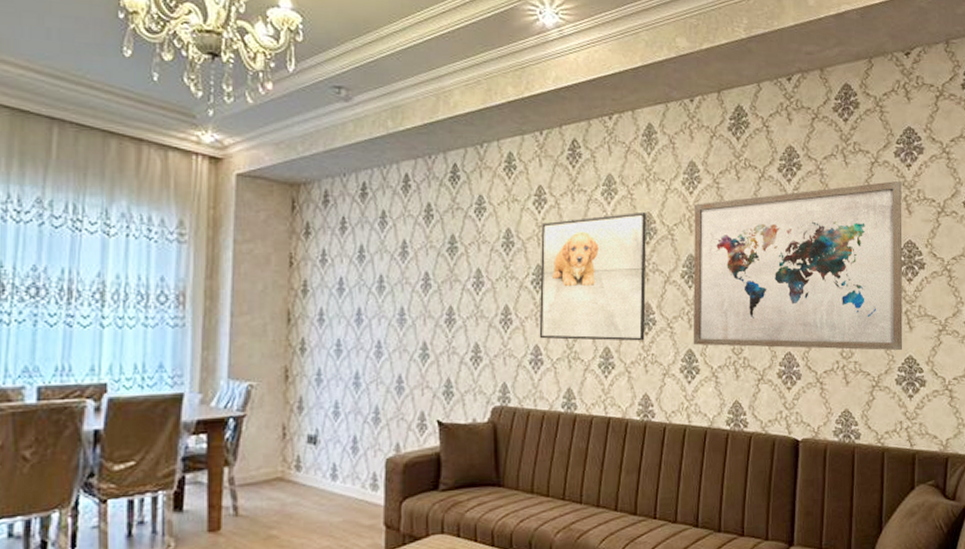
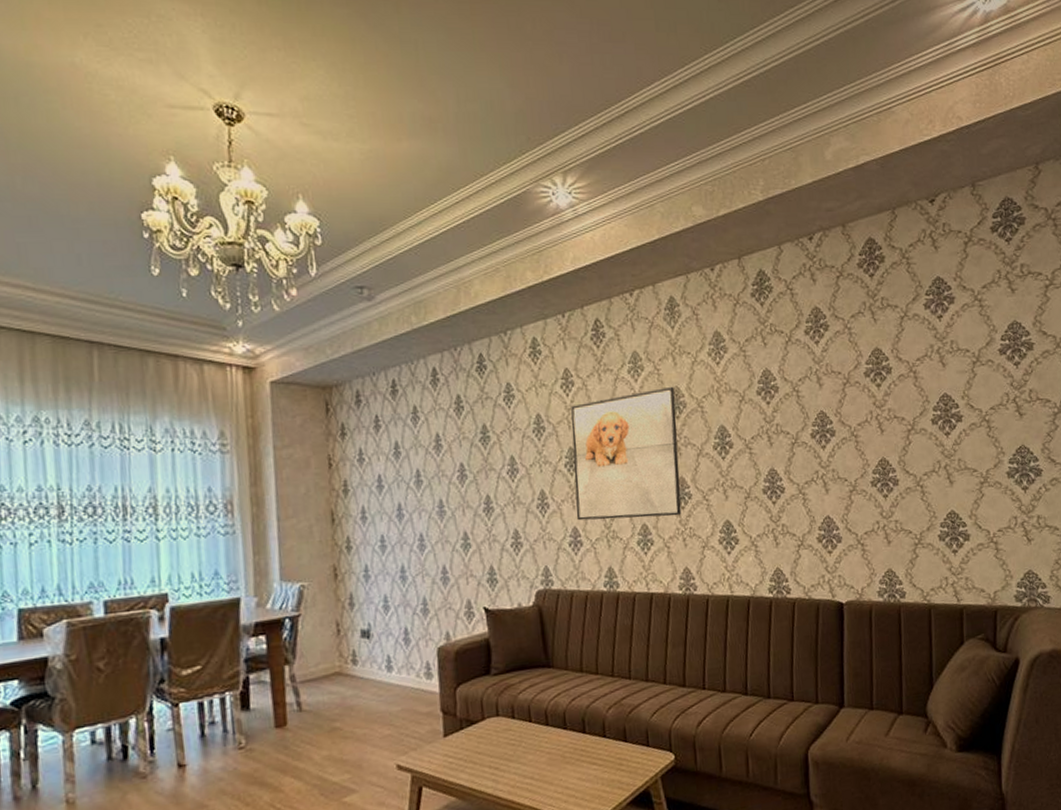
wall art: present [693,180,903,351] -> none [722,333,944,516]

